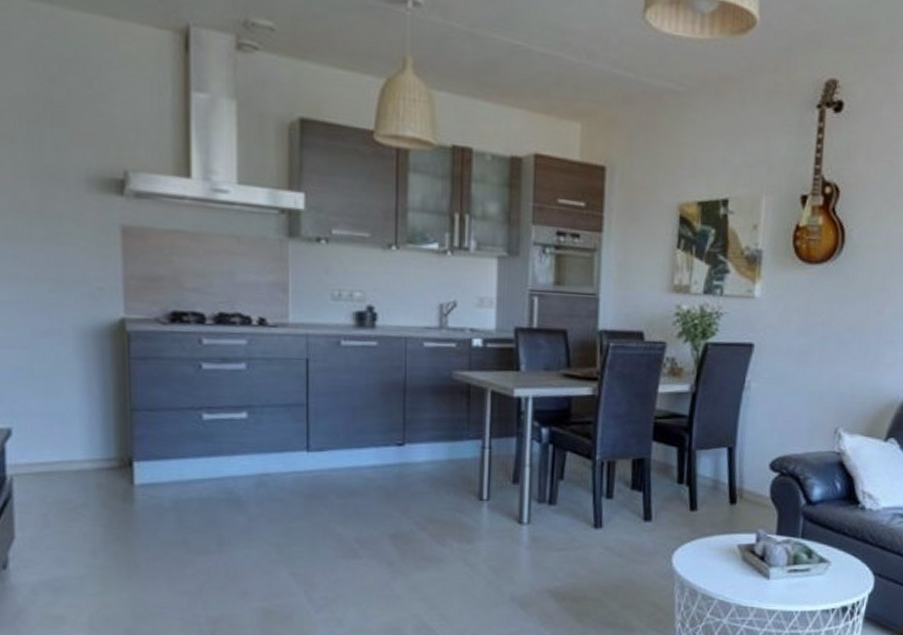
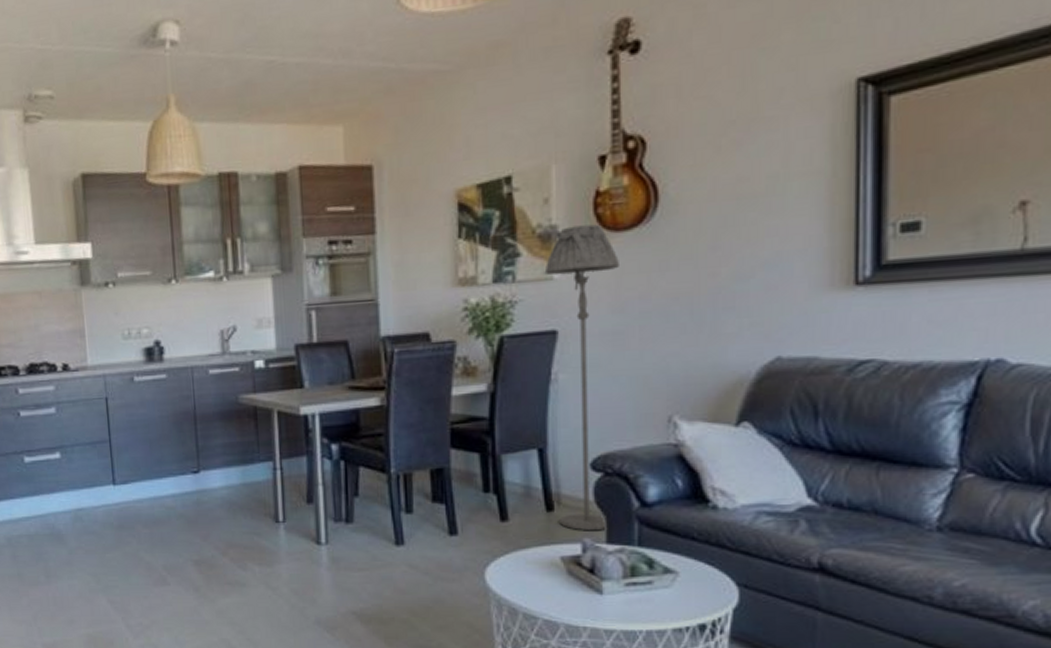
floor lamp: none [740,253,809,522] -> present [546,224,619,530]

